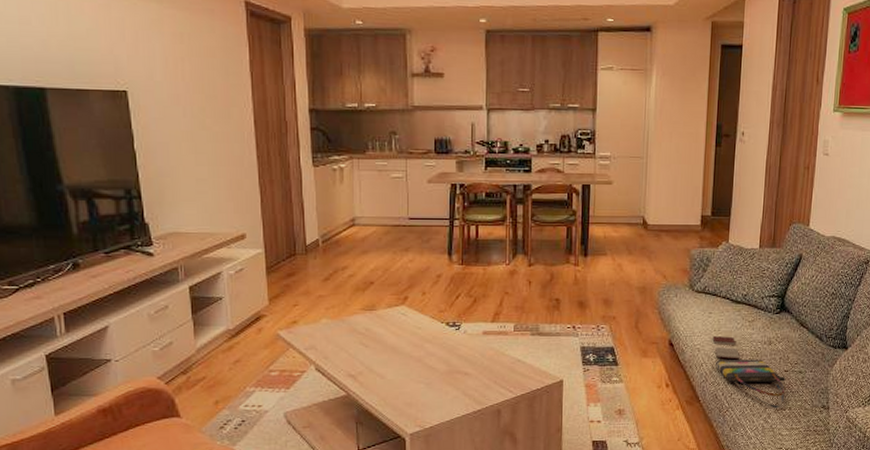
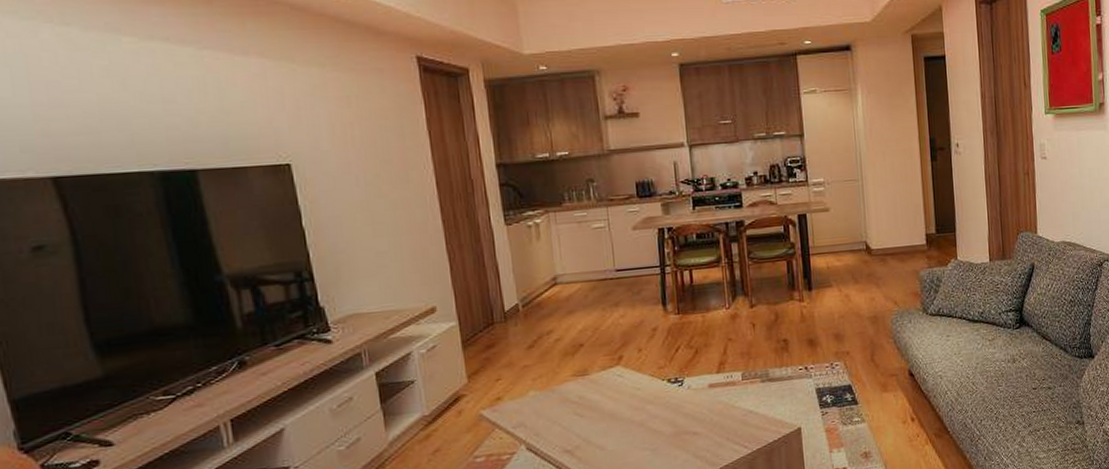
paperback book: present [712,335,740,360] -> none [953,358,985,384]
tote bag: present [716,359,785,409] -> none [960,379,1036,431]

